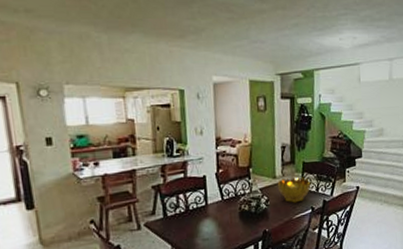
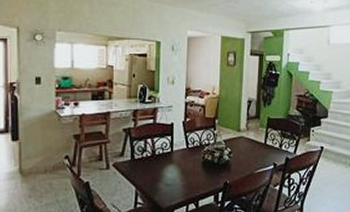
decorative bowl: present [277,177,311,203] -> none [241,131,275,158]

